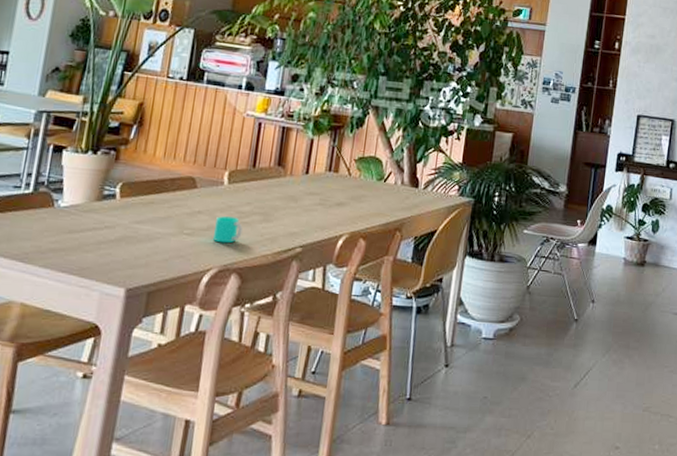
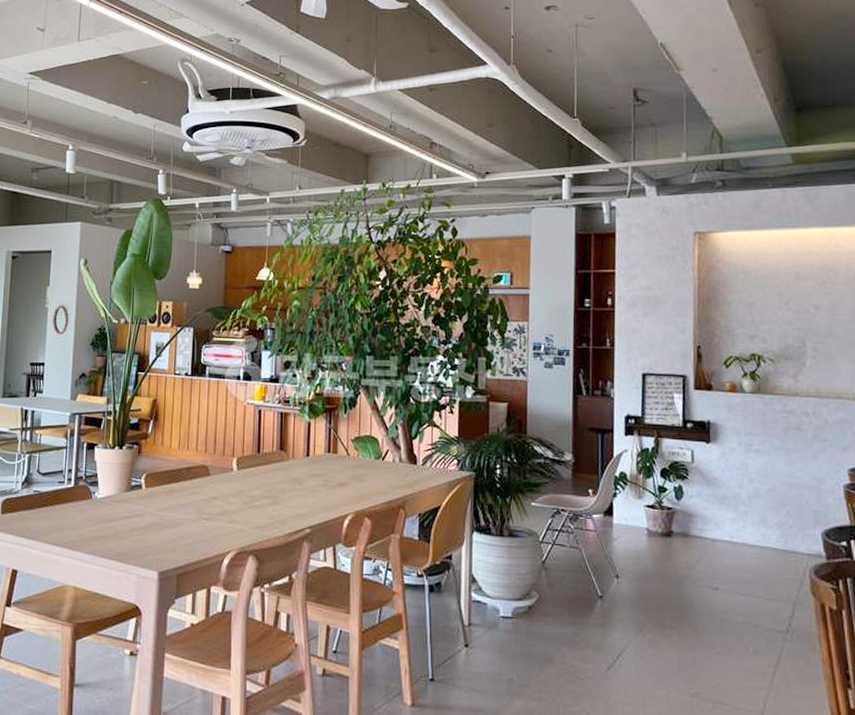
cup: present [213,216,243,244] -> none [229,501,254,527]

